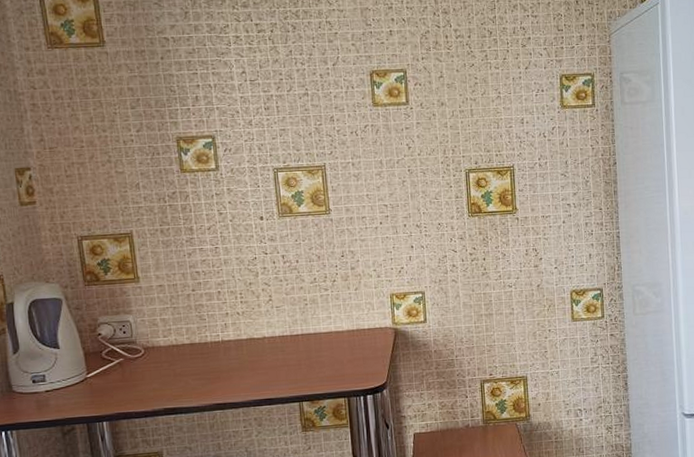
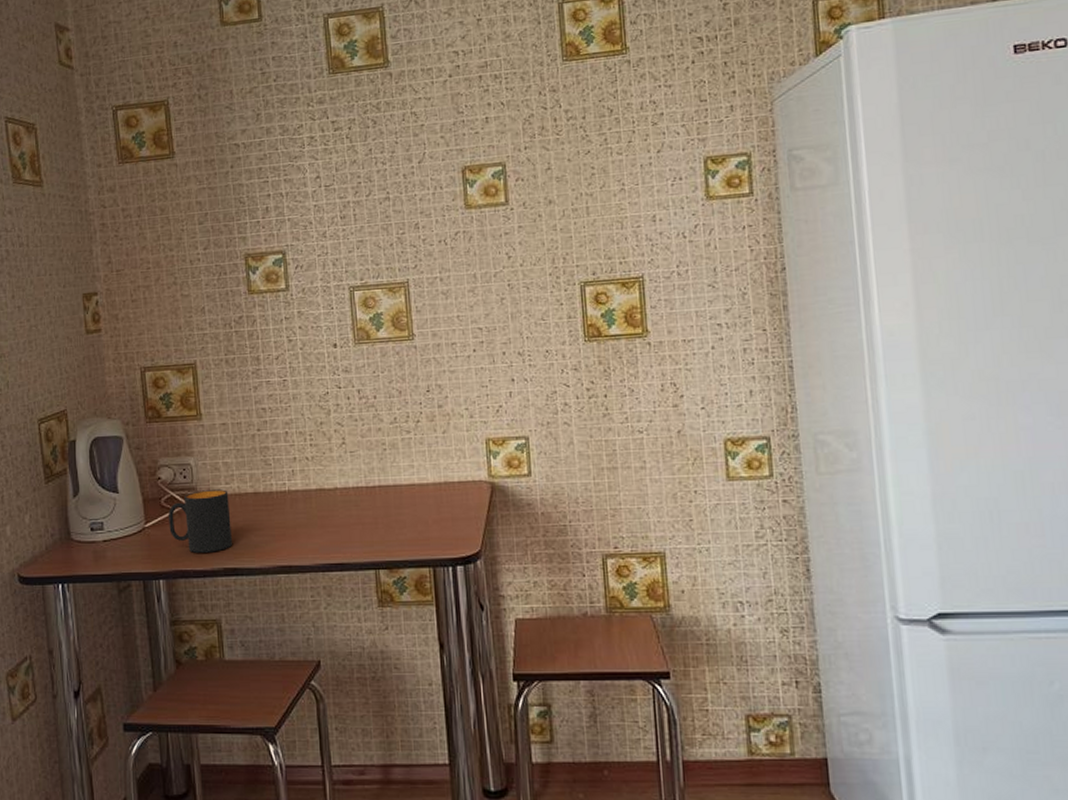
mug: none [110,342,171,397] -> present [169,489,232,553]

